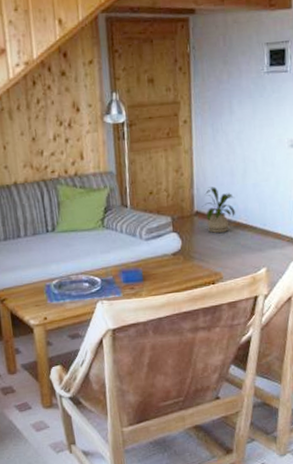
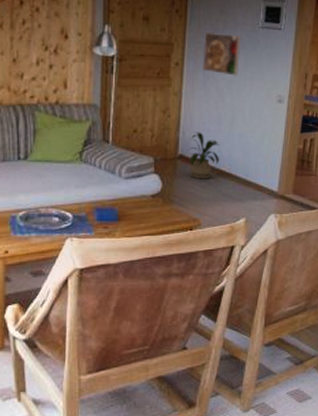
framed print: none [209,84,248,126] -> present [202,32,242,76]

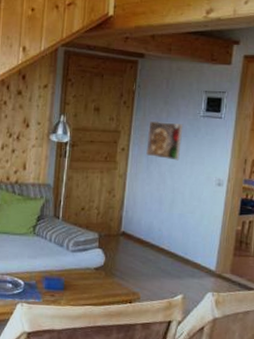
house plant: present [186,132,219,178] -> none [128,211,160,255]

